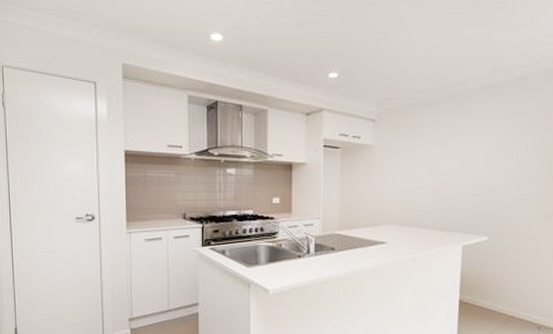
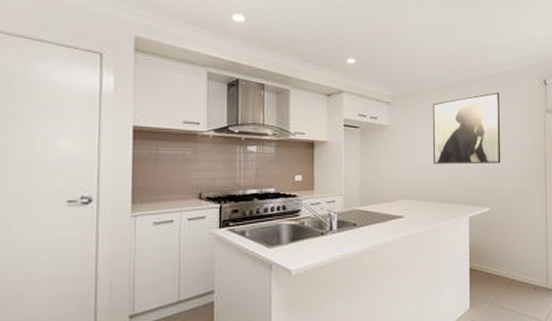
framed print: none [423,103,511,188] -> present [432,92,501,164]

